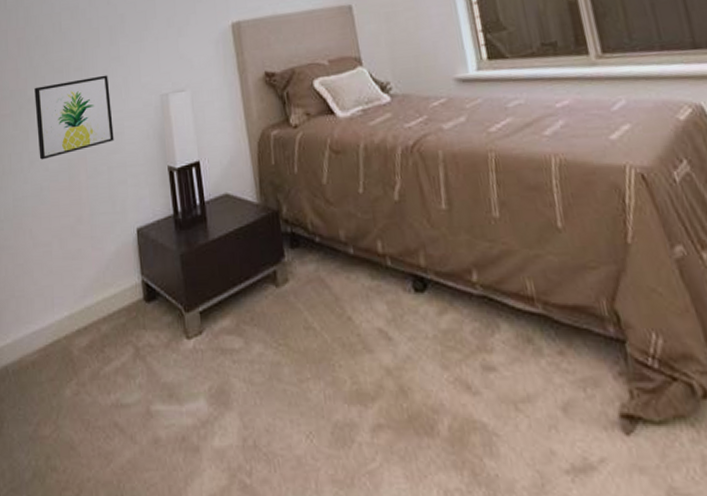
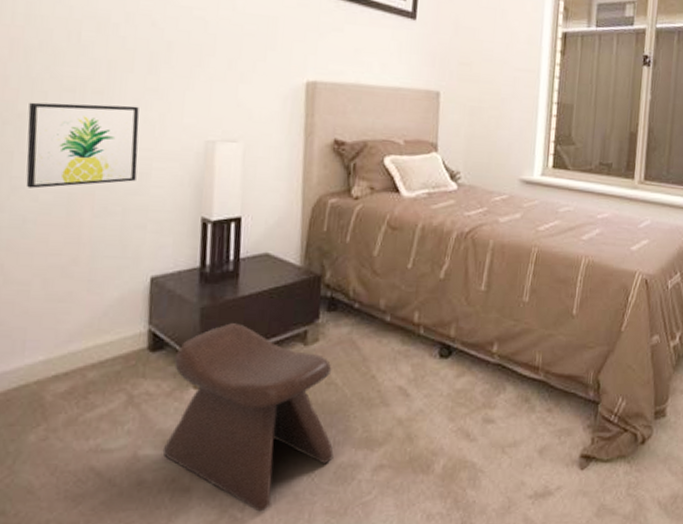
stool: none [166,267,327,478] -> present [162,322,334,512]

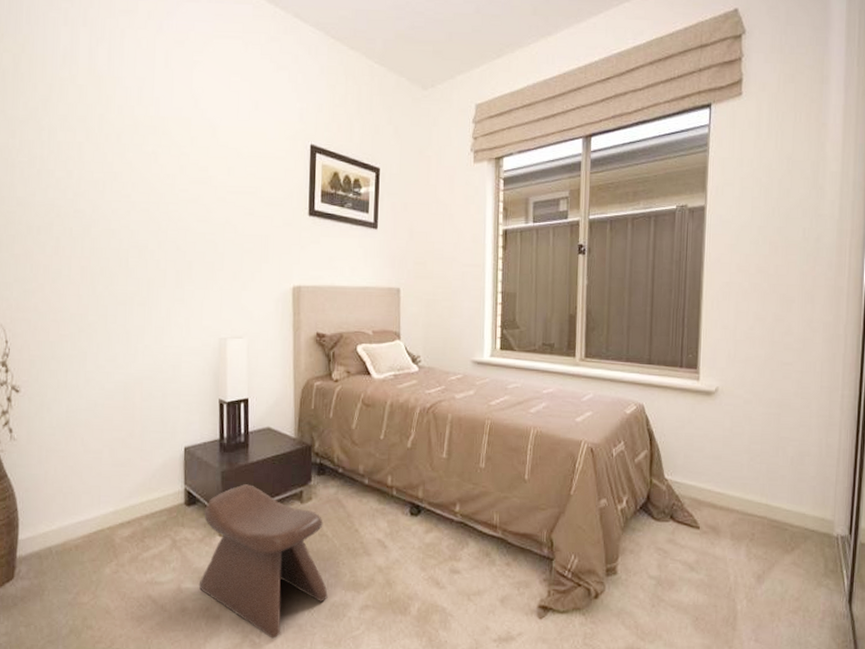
wall art: present [26,102,139,189] -> none [95,313,172,380]

